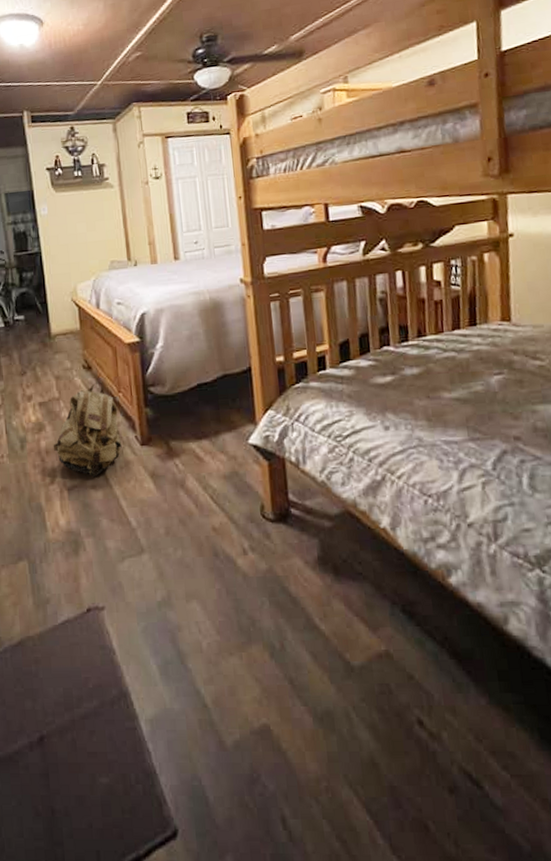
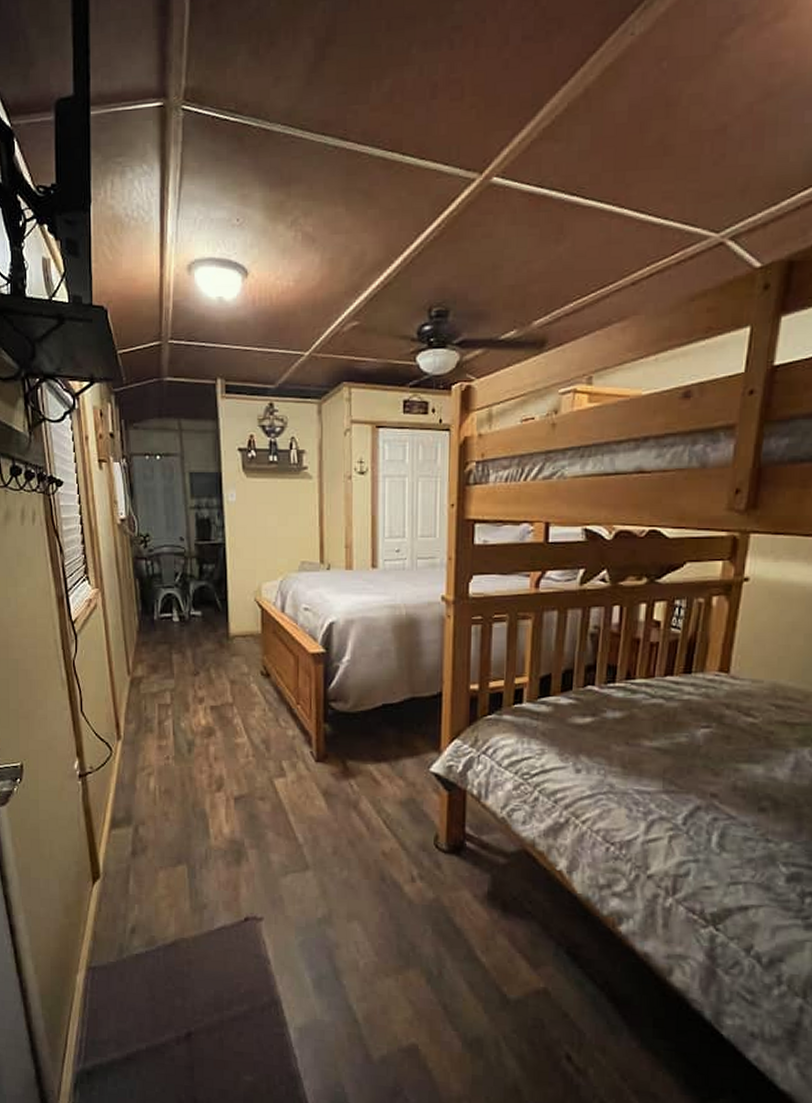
backpack: present [53,381,122,478] -> none [222,691,295,789]

